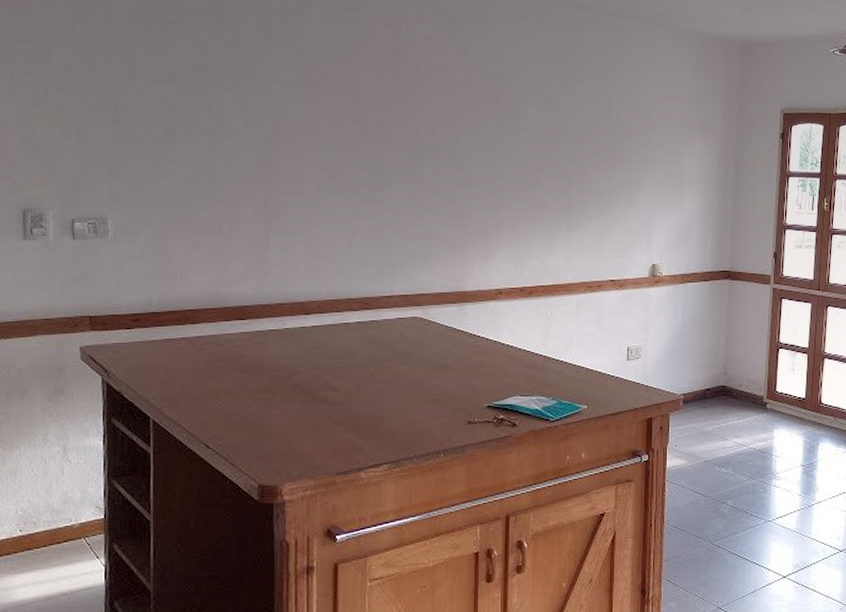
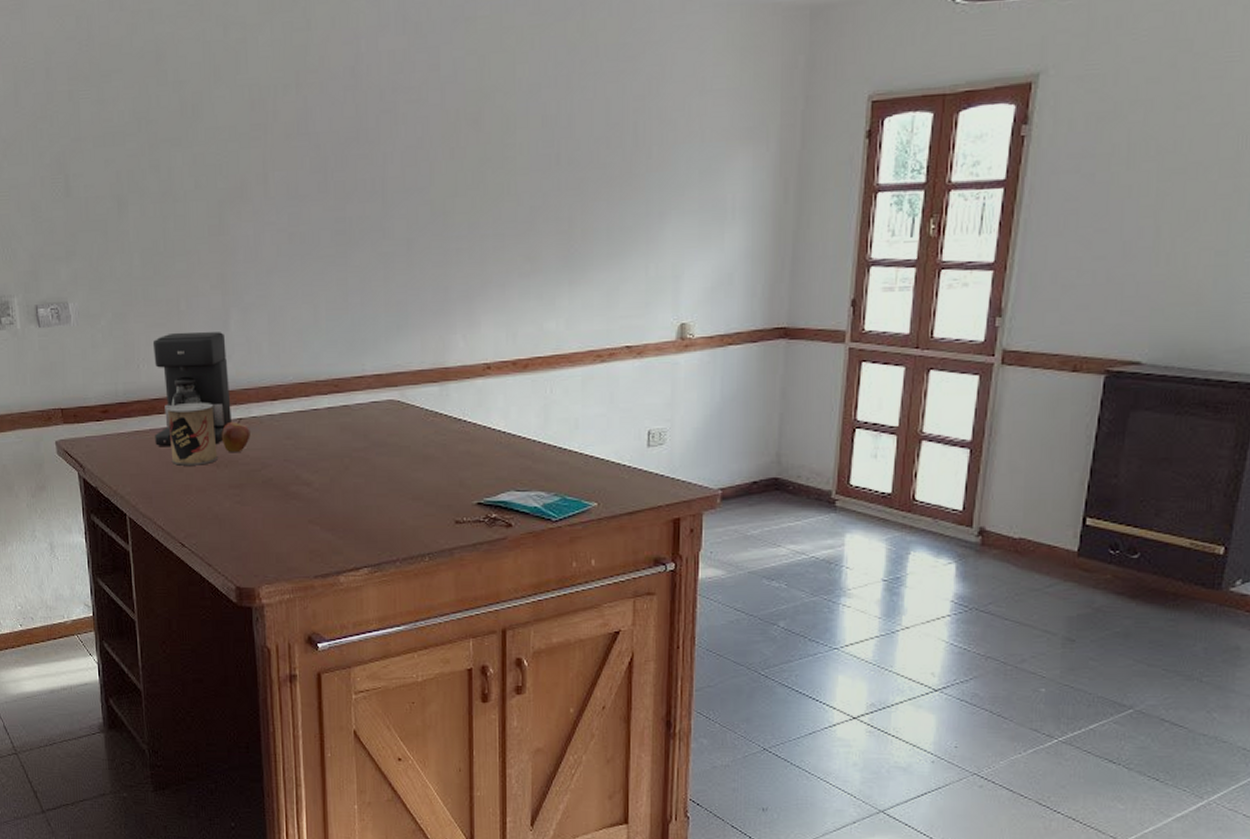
coffee maker: none [186,251,266,353] -> present [152,332,232,446]
tin can: none [200,314,249,372] -> present [166,402,218,466]
fruit: none [253,329,283,359] -> present [221,418,250,452]

